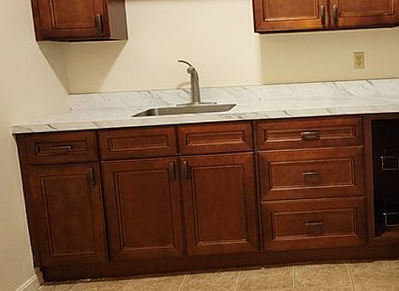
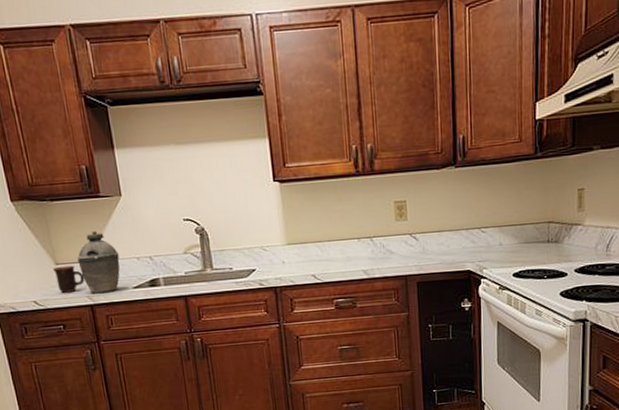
mug: none [66,95,92,119] -> present [53,265,85,294]
kettle: none [87,67,123,120] -> present [77,230,120,294]

